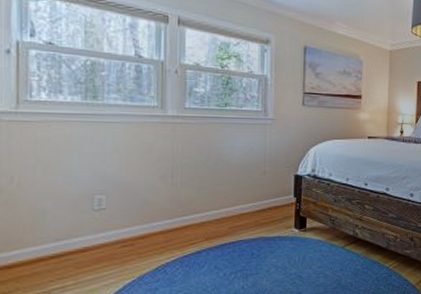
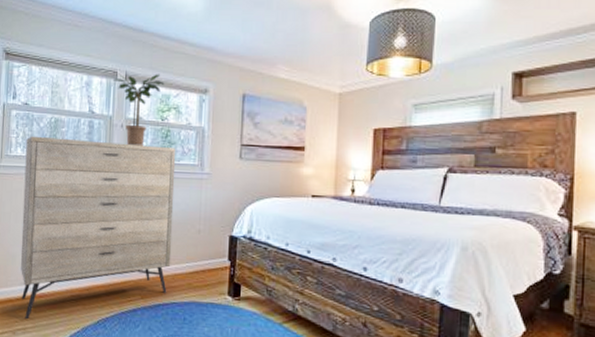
dresser: none [53,79,238,276] -> present [20,136,176,319]
potted plant: none [164,19,223,93] -> present [113,74,165,147]

